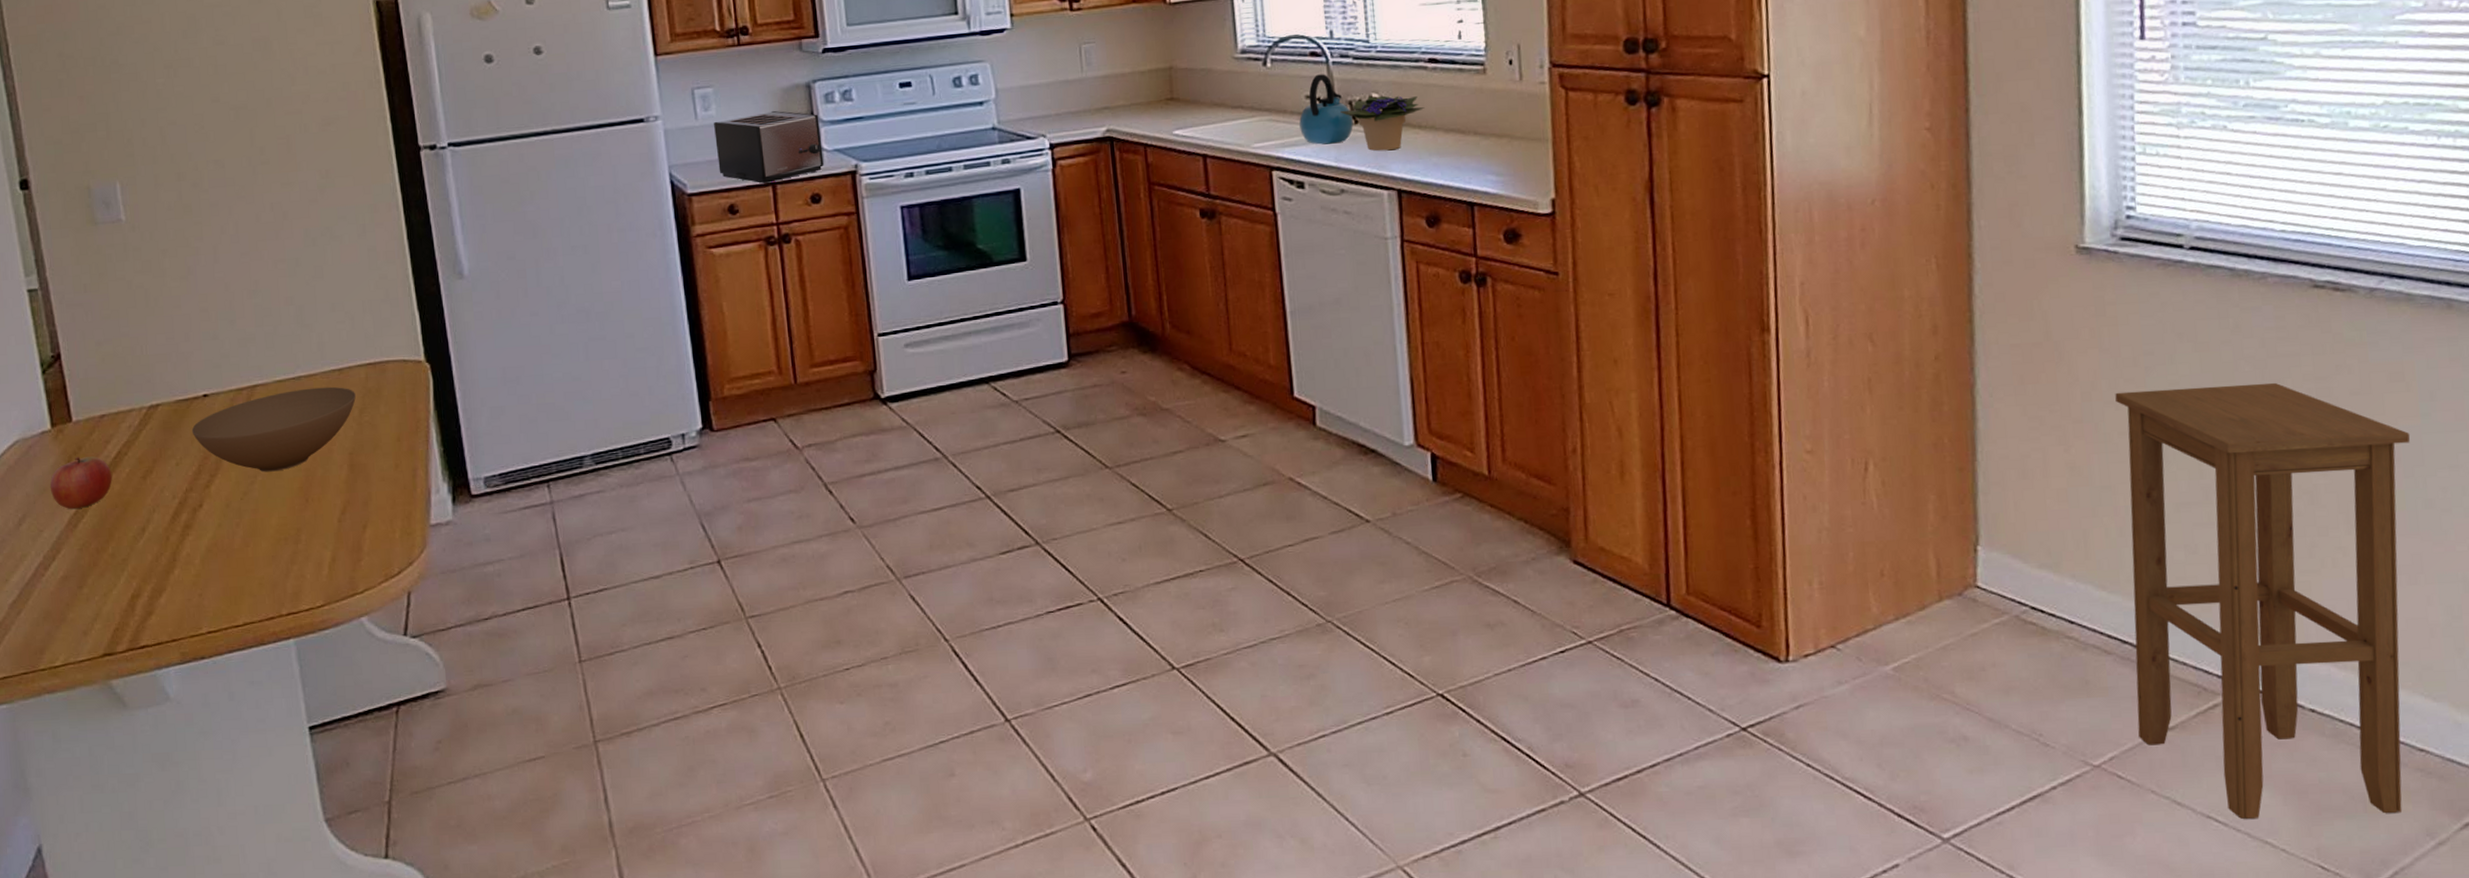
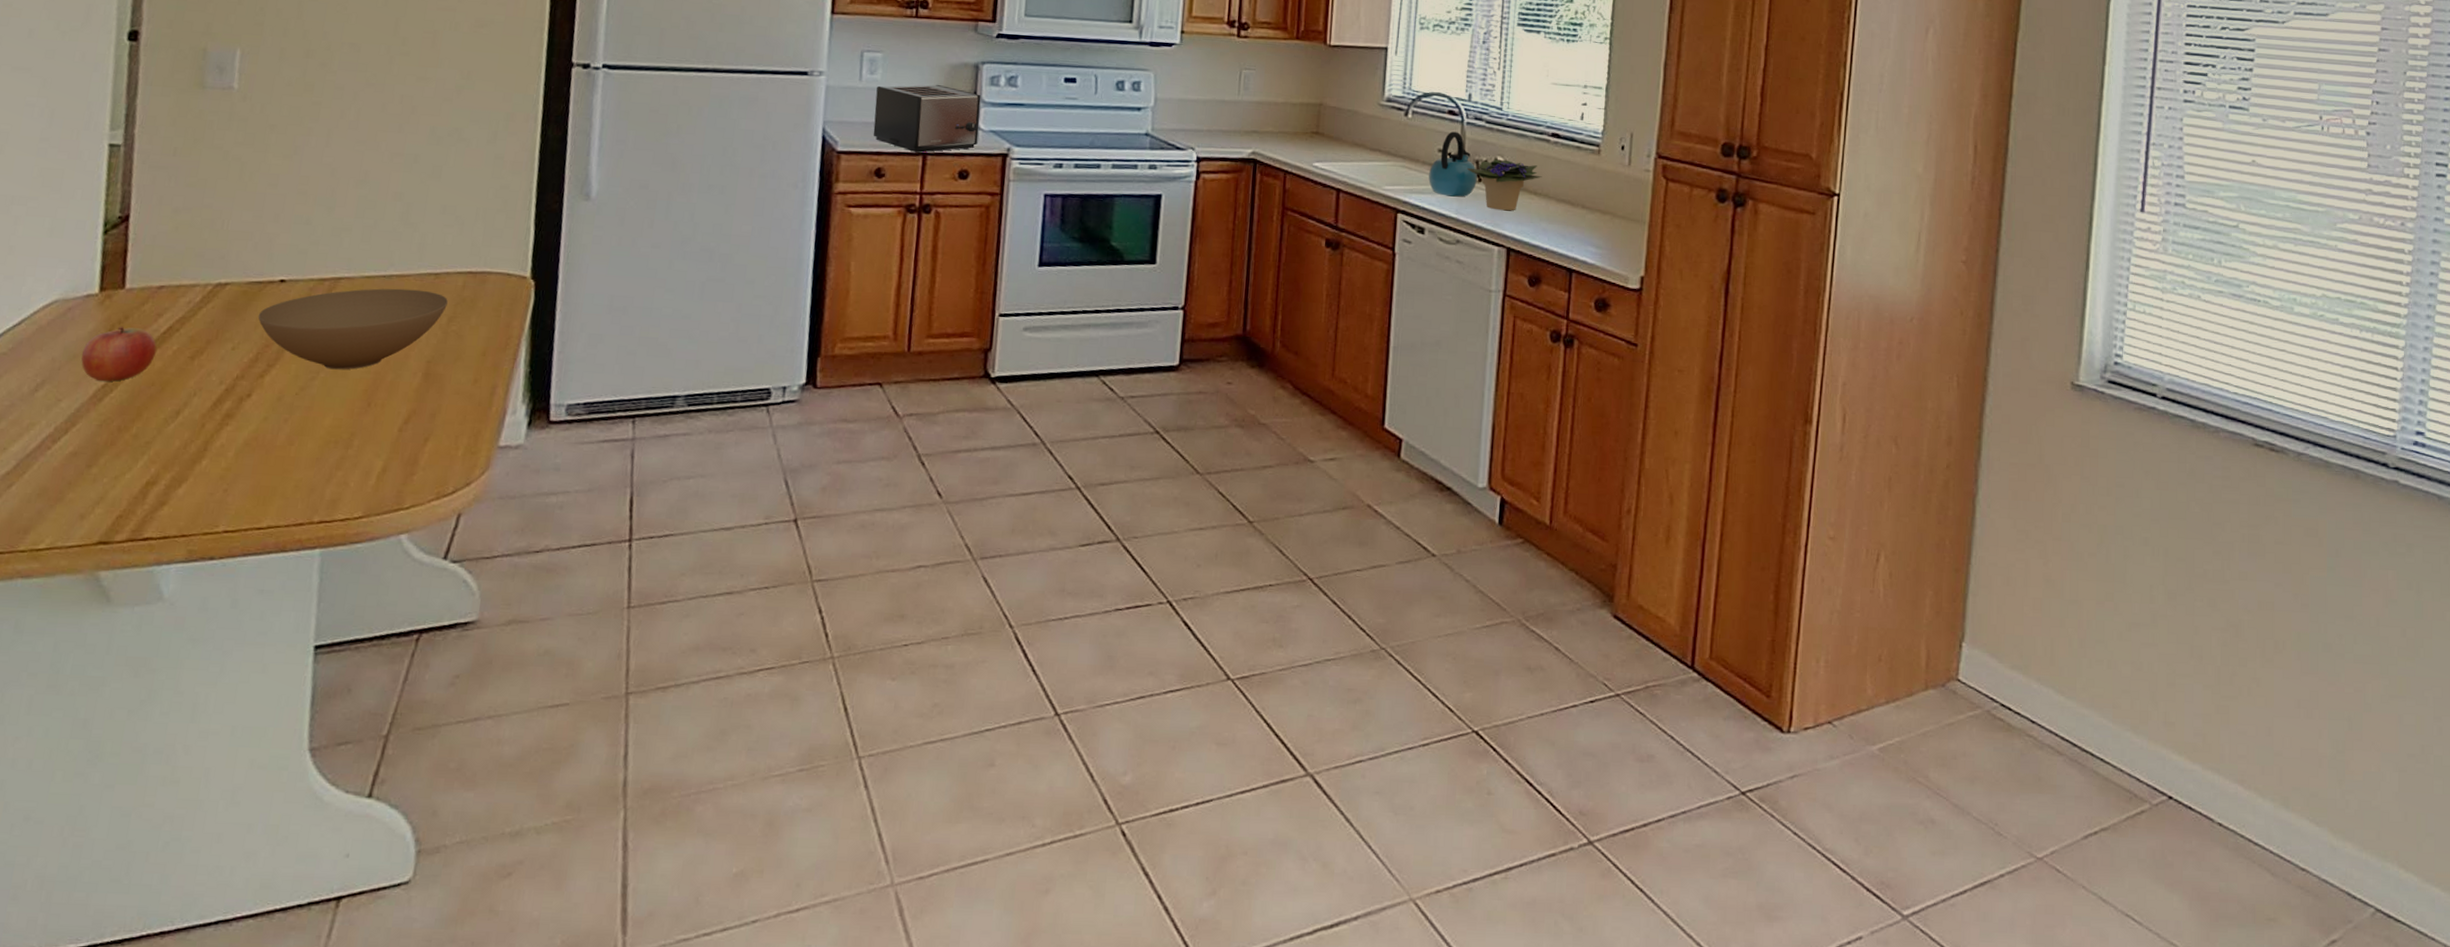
stool: present [2115,382,2411,819] -> none [2077,517,2318,925]

